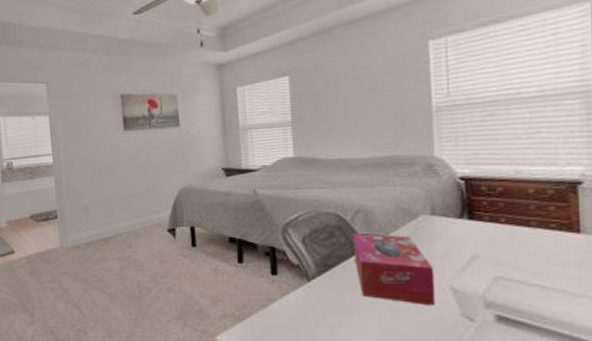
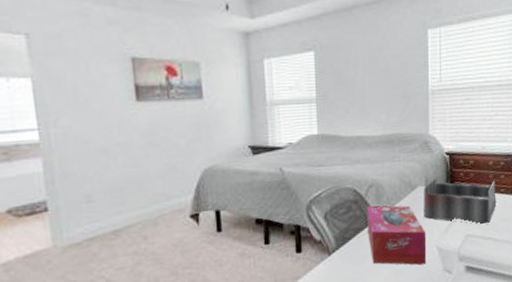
desk organizer: none [428,205,543,268] -> present [423,177,496,226]

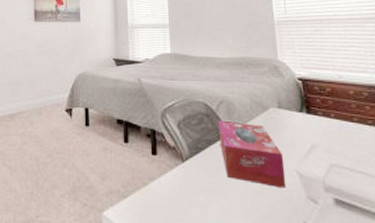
desk organizer: present [423,177,496,226] -> none [276,101,364,157]

